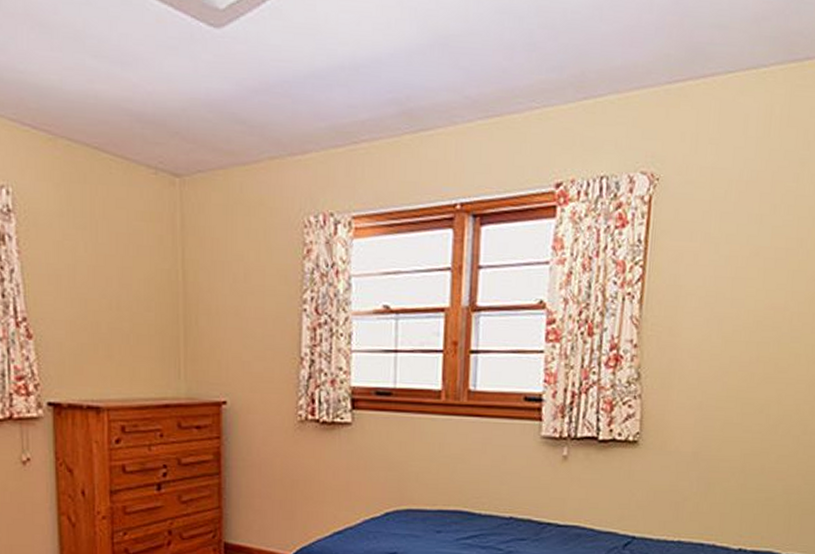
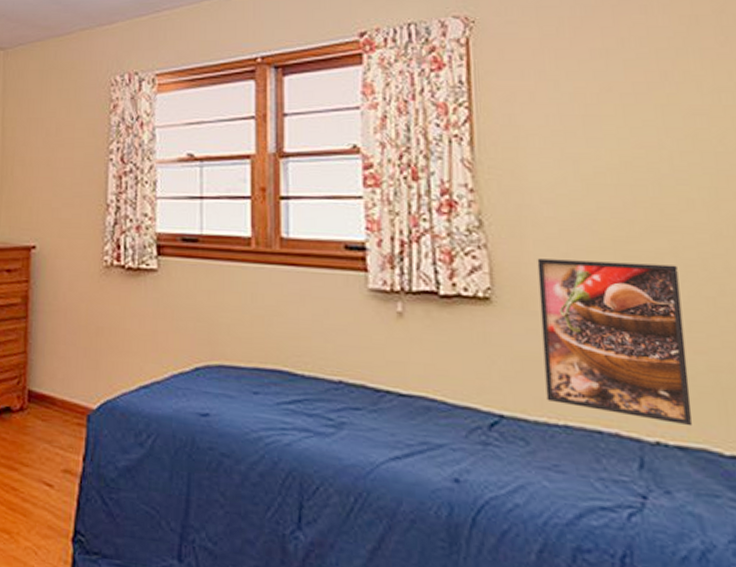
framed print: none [668,406,778,536] -> present [537,258,693,427]

